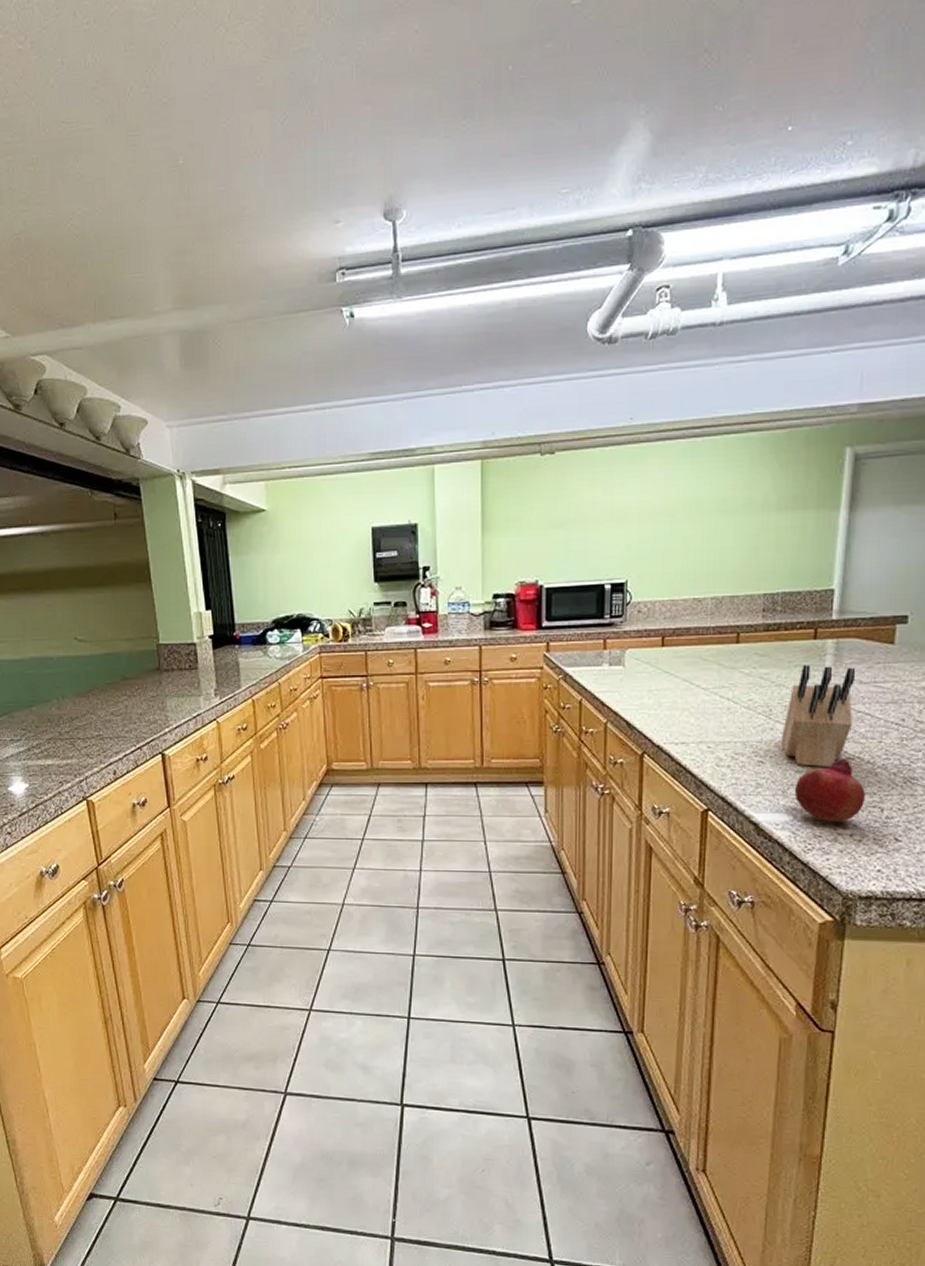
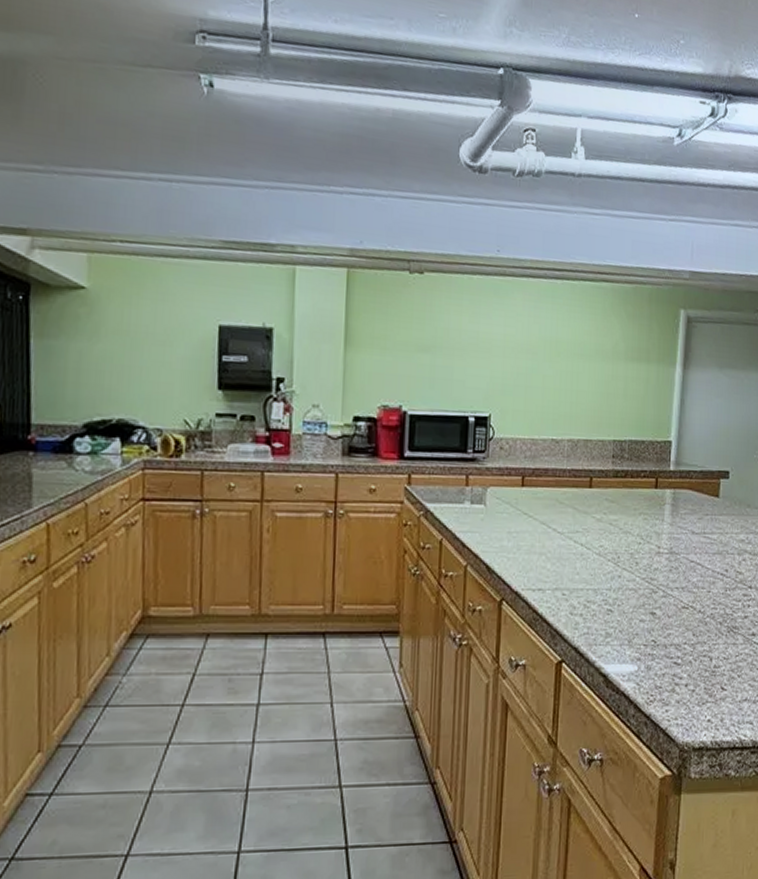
knife block: present [782,664,856,768] -> none [628,513,689,617]
fruit: present [794,758,865,822] -> none [638,607,697,672]

